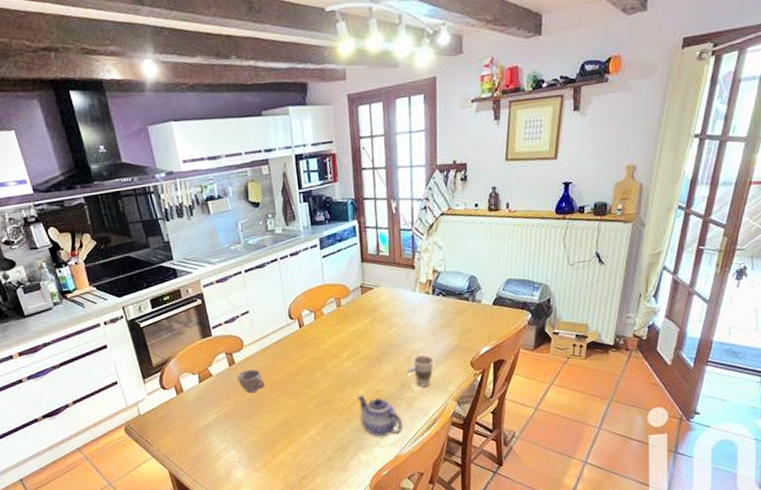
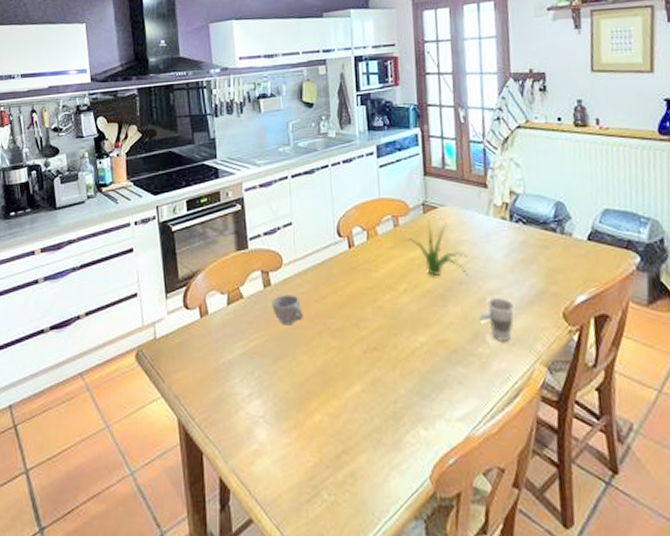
plant: none [345,299,398,343] -> present [404,219,468,277]
teapot: present [357,395,403,437] -> none [416,343,476,406]

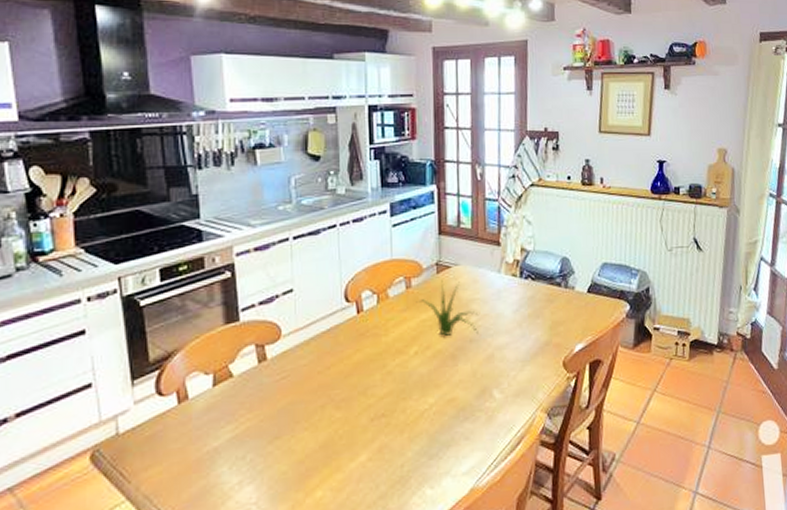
cup: present [272,294,303,326] -> none [268,368,304,402]
cup: present [479,296,516,341] -> none [487,351,521,394]

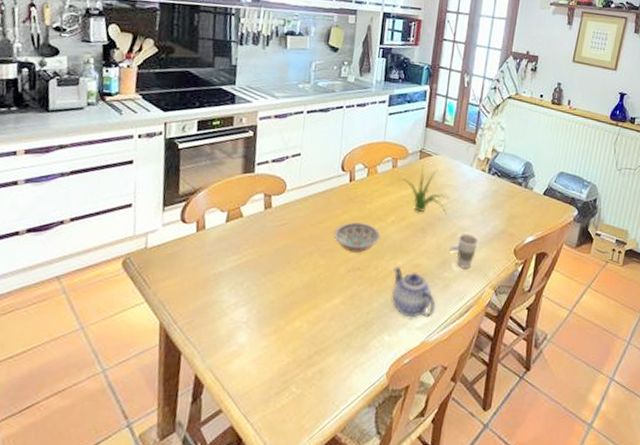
bowl: none [347,360,404,397] -> present [333,222,381,253]
teapot: none [425,404,481,463] -> present [392,266,436,318]
cup: none [487,351,521,394] -> present [449,232,479,269]

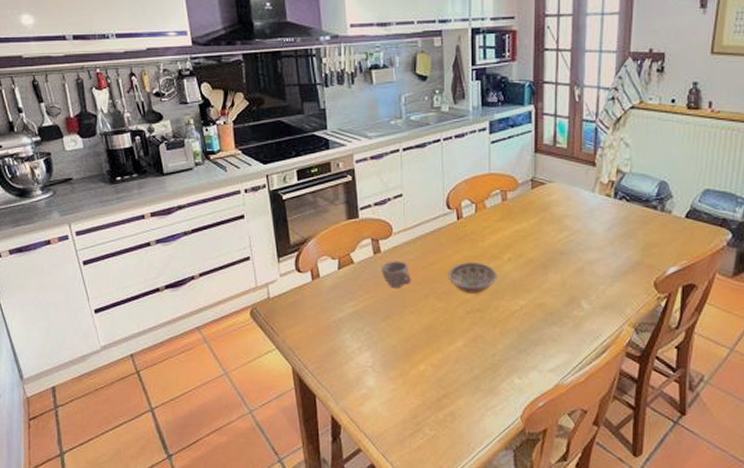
cup: none [269,217,298,245] -> present [382,261,411,289]
teapot: present [392,266,436,318] -> none [516,306,567,360]
plant: present [399,164,450,215] -> none [511,195,571,248]
cup: present [449,232,479,269] -> none [577,266,611,306]

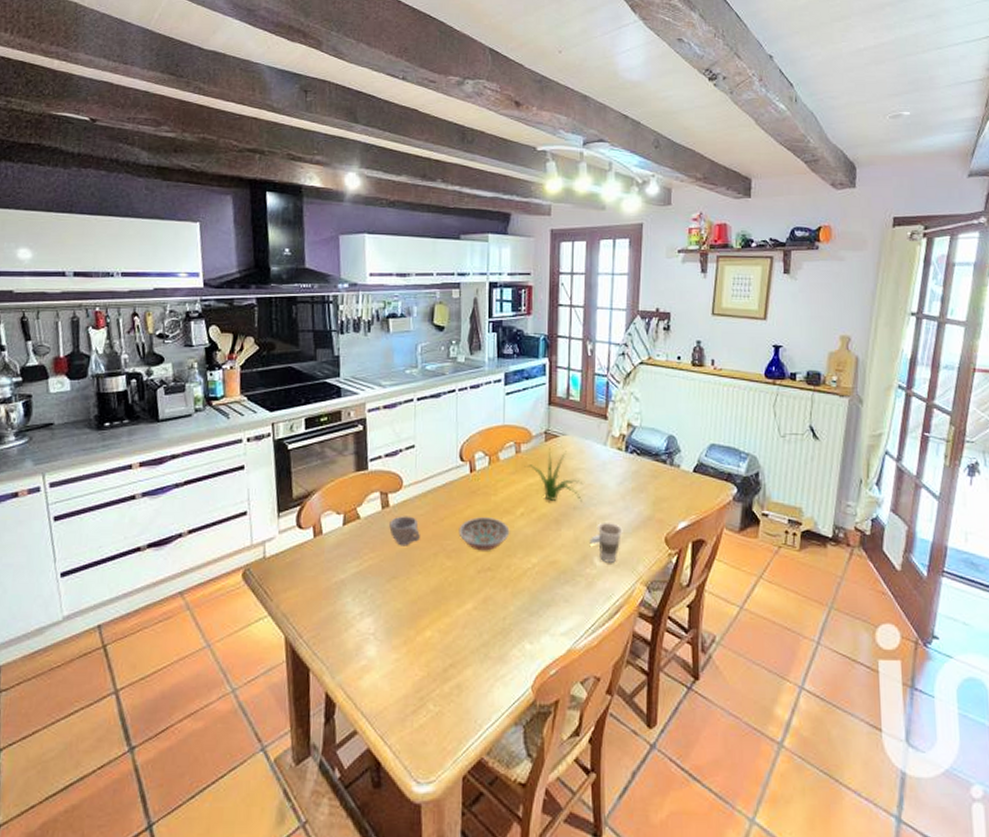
plant: none [511,195,571,248] -> present [524,447,584,503]
cup: none [577,266,611,306] -> present [589,521,623,563]

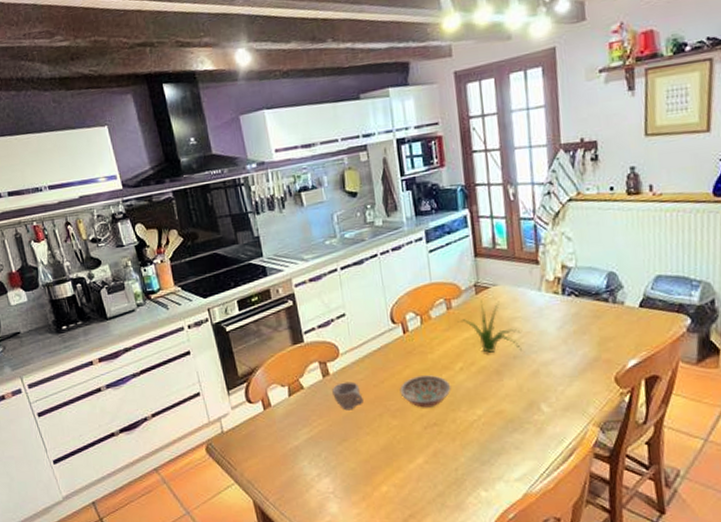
cup: present [589,521,623,563] -> none [534,367,569,408]

